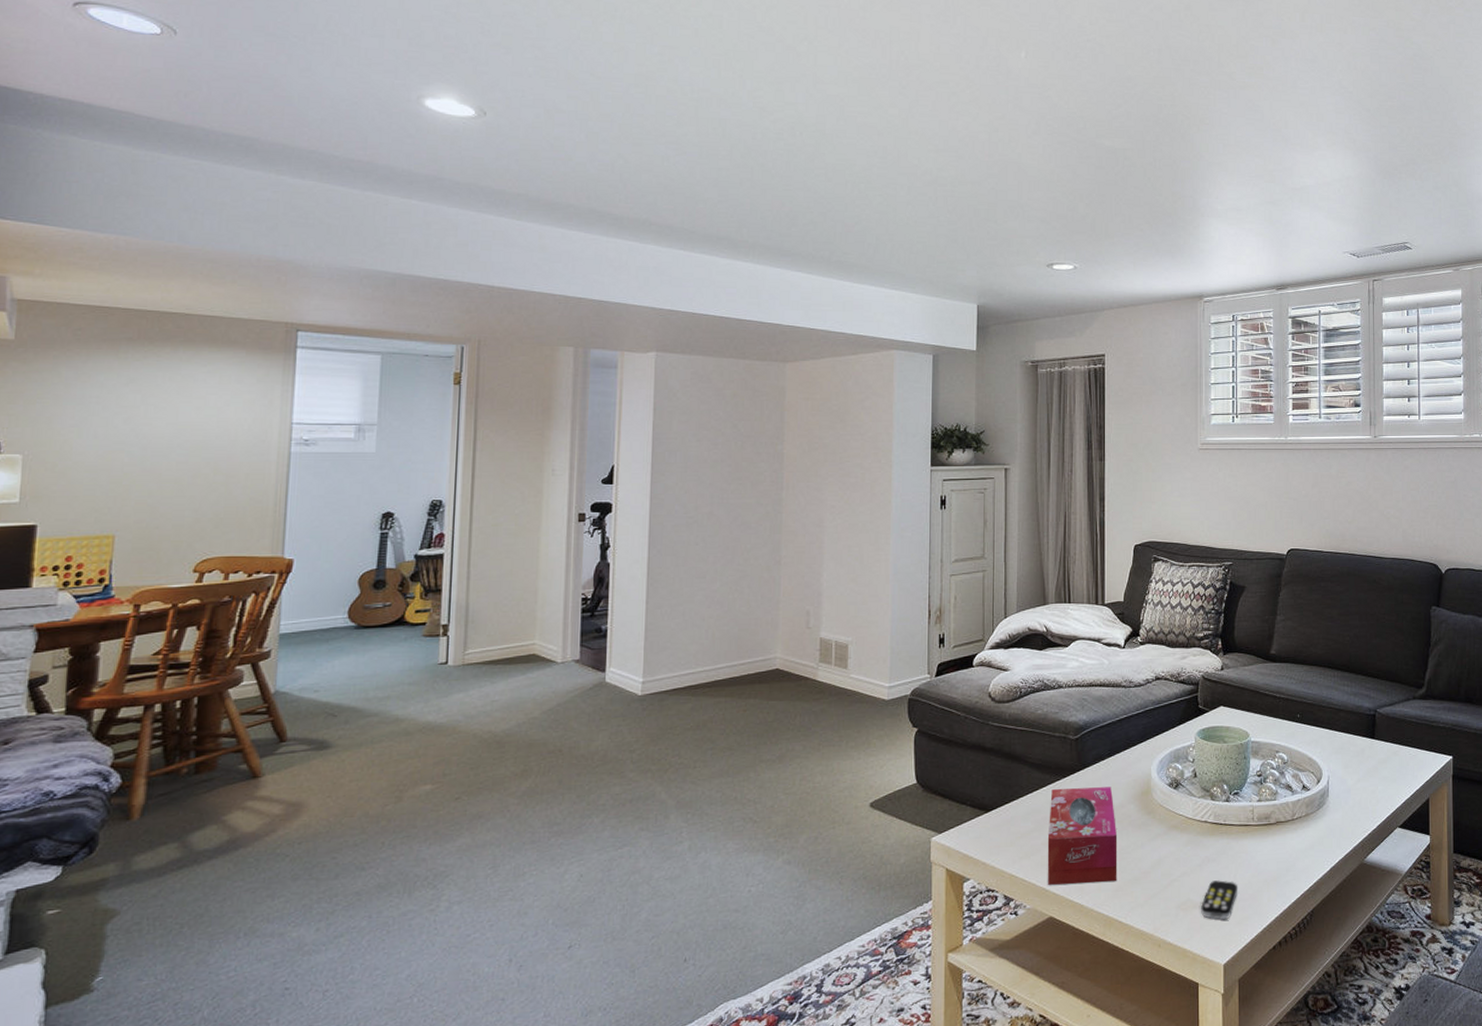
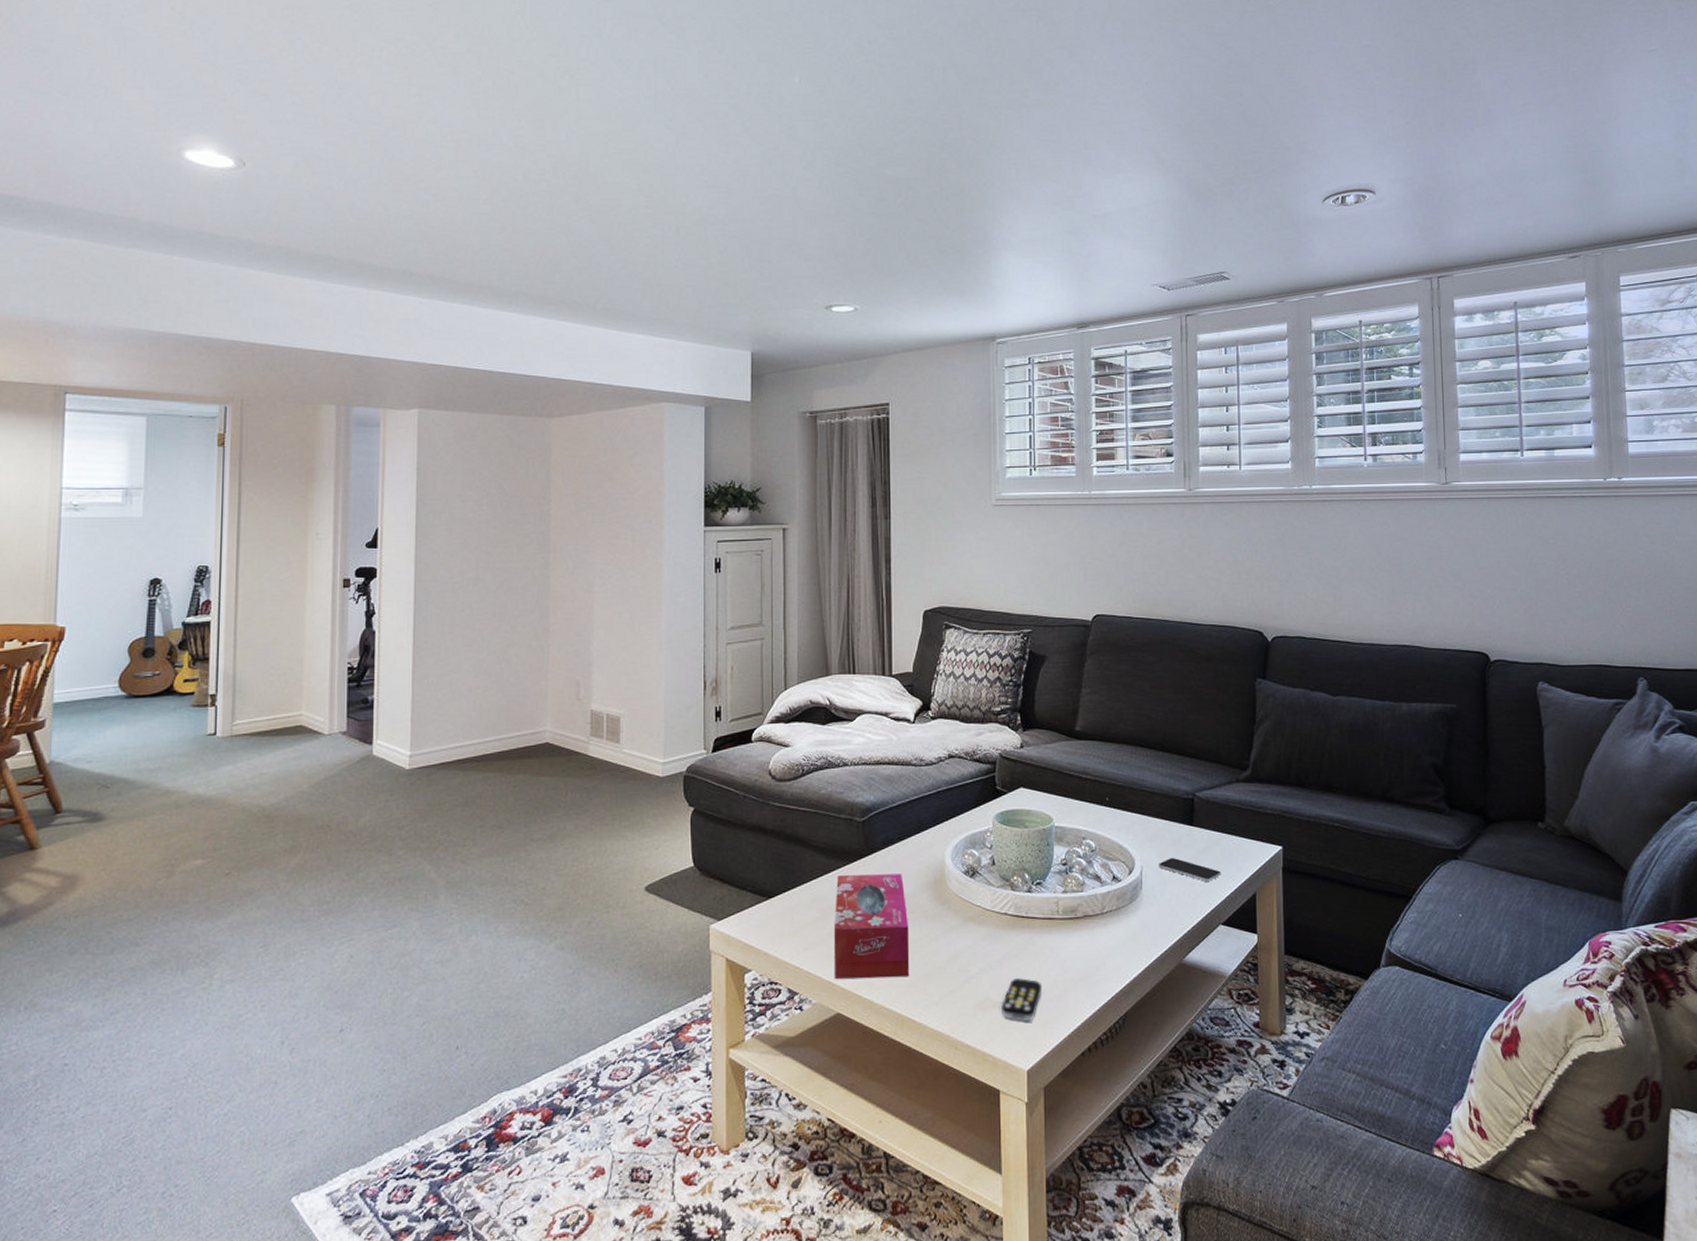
smartphone: none [1343,768,1399,789] -> present [1157,858,1221,881]

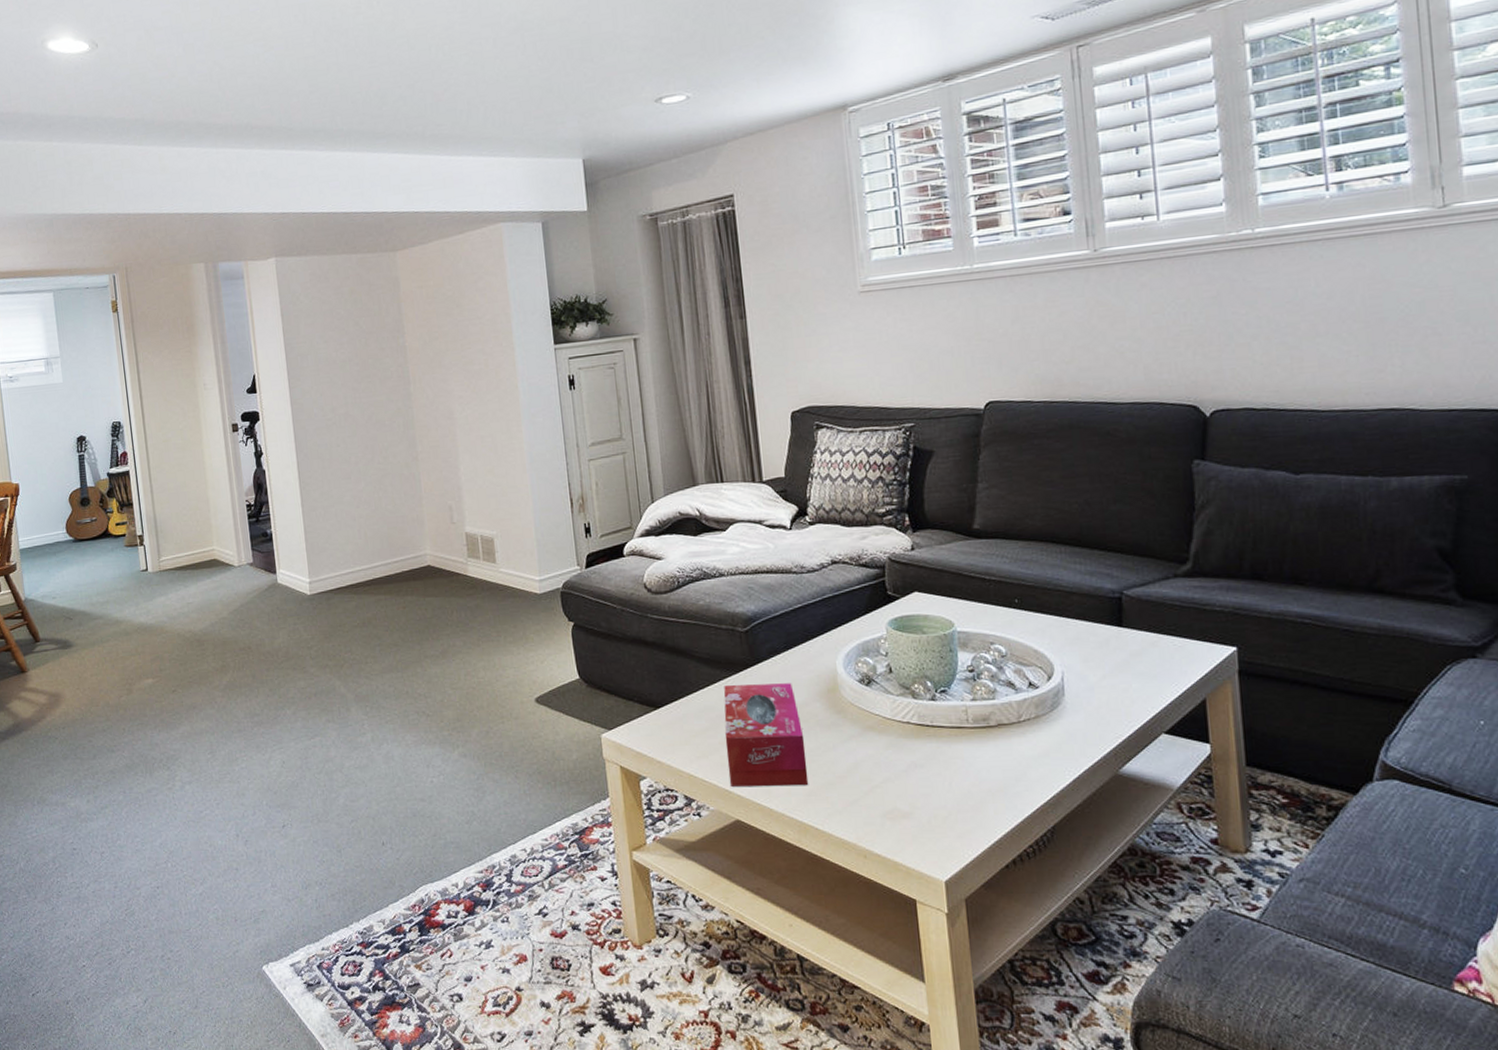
remote control: present [1001,978,1043,1021] -> none [911,788,956,832]
smartphone: present [1157,858,1221,881] -> none [1081,662,1161,687]

